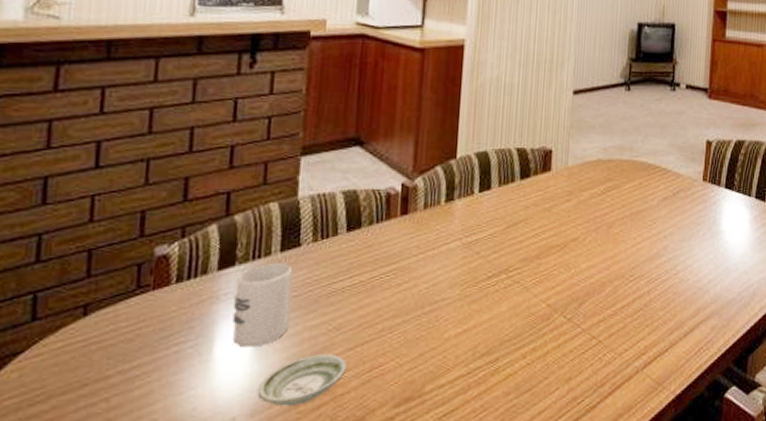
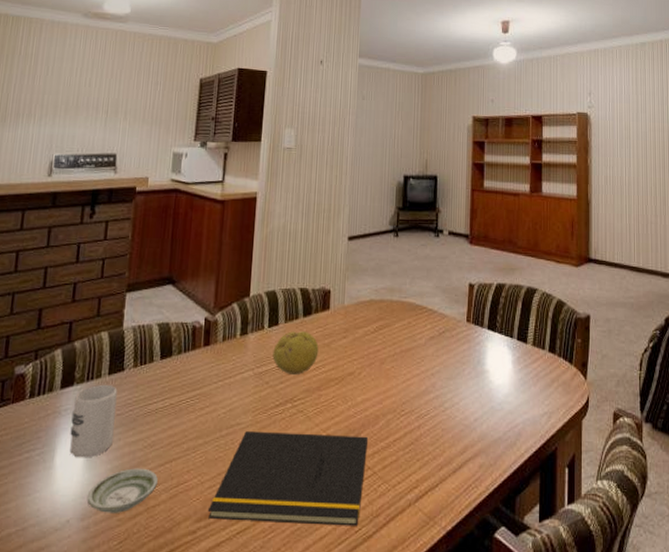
notepad: none [408,304,594,404] -> present [207,431,369,526]
fruit: none [484,196,538,243] -> present [272,331,319,374]

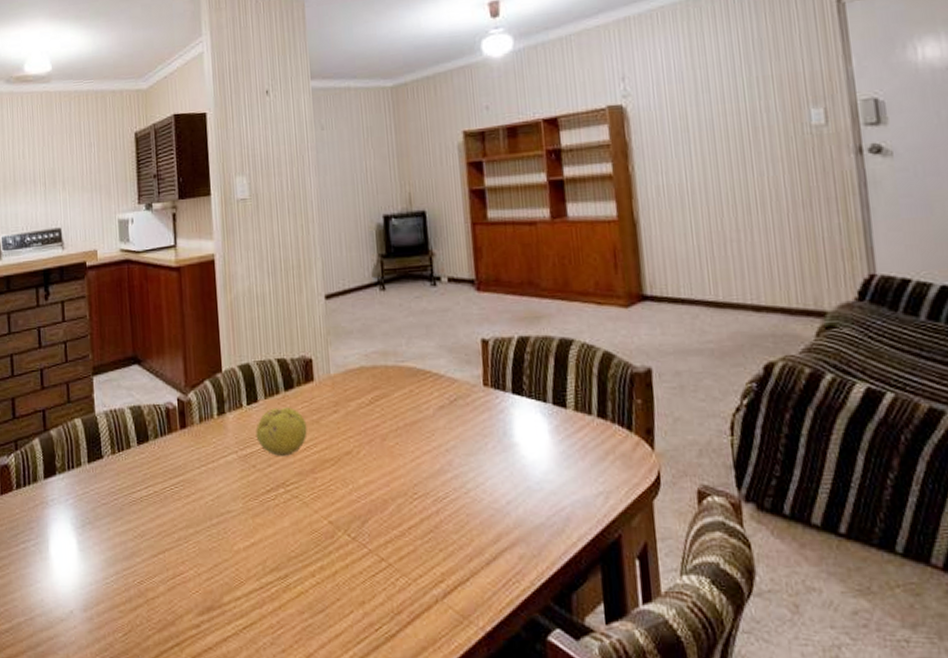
cup: present [70,384,117,458] -> none [59,473,103,549]
saucer: present [87,468,158,513] -> none [86,559,153,605]
notepad: present [207,431,369,526] -> none [209,519,379,624]

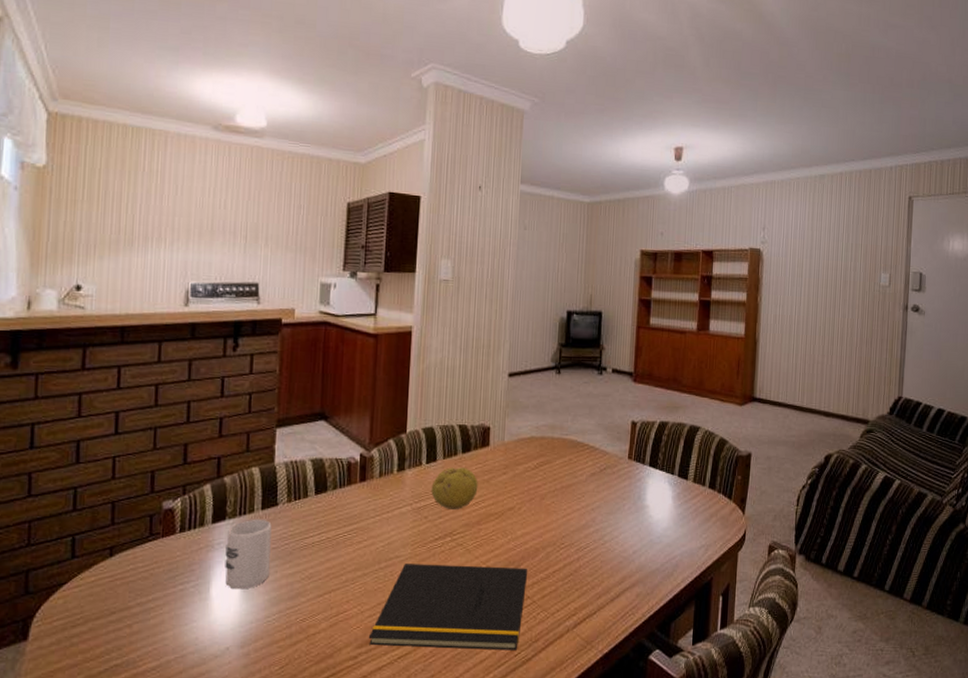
cup: none [59,473,103,549] -> present [225,519,272,590]
notepad: none [209,519,379,624] -> present [368,564,528,651]

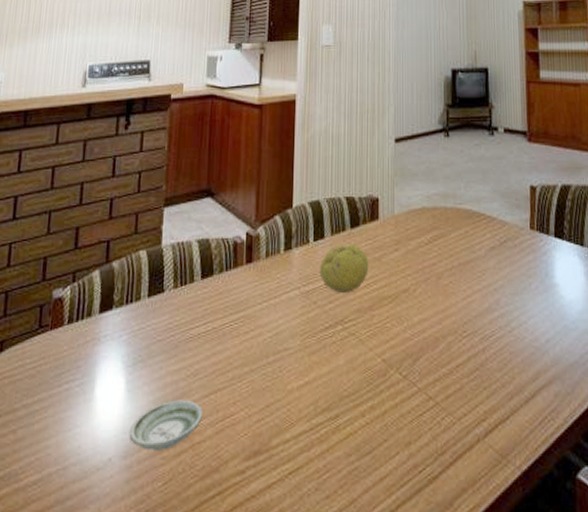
cup: present [225,519,272,590] -> none [110,307,158,389]
saucer: none [245,599,317,641] -> present [129,400,203,450]
notepad: present [368,564,528,651] -> none [256,357,429,465]

